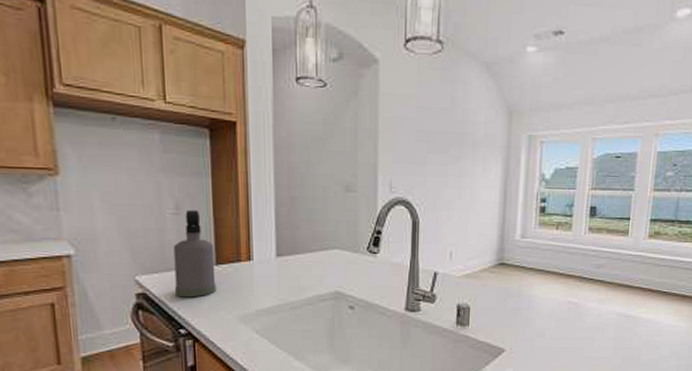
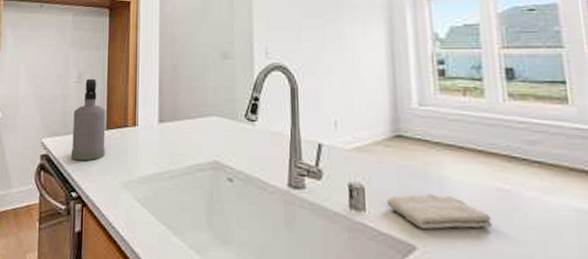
washcloth: none [486,309,561,335] -> present [387,193,492,230]

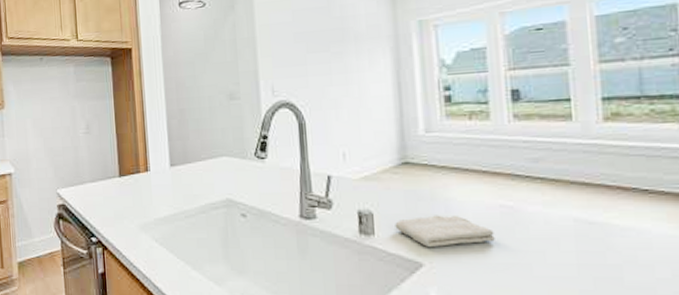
spray bottle: present [70,78,106,161] -> none [85,128,120,208]

